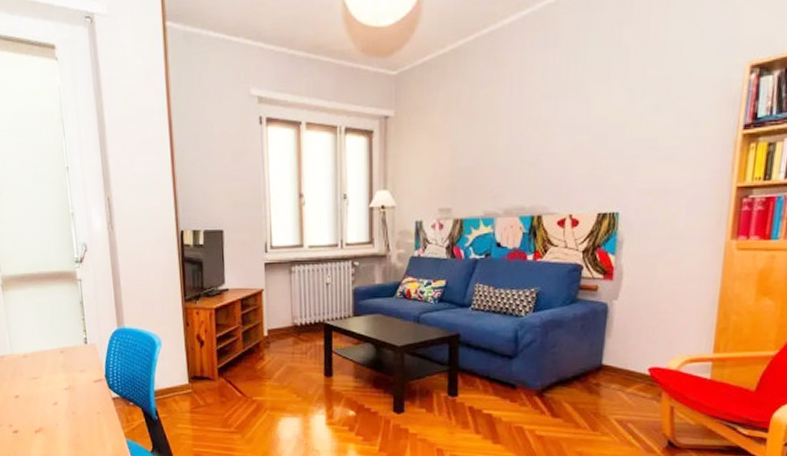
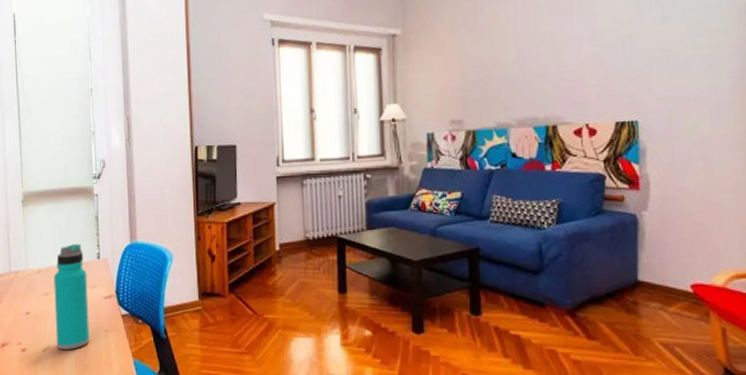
water bottle: none [40,329,82,431] -> present [53,244,90,350]

